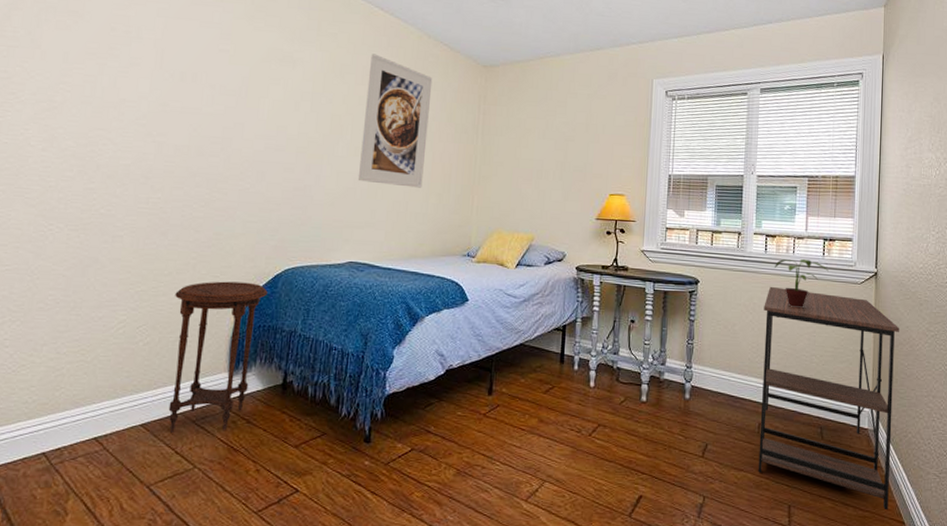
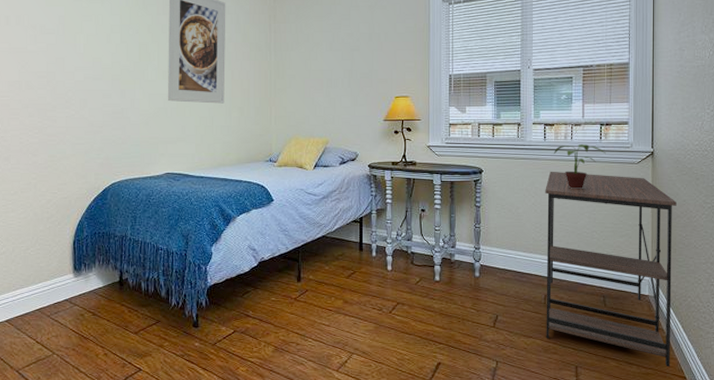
side table: present [168,281,268,432] -> none [22,196,99,326]

